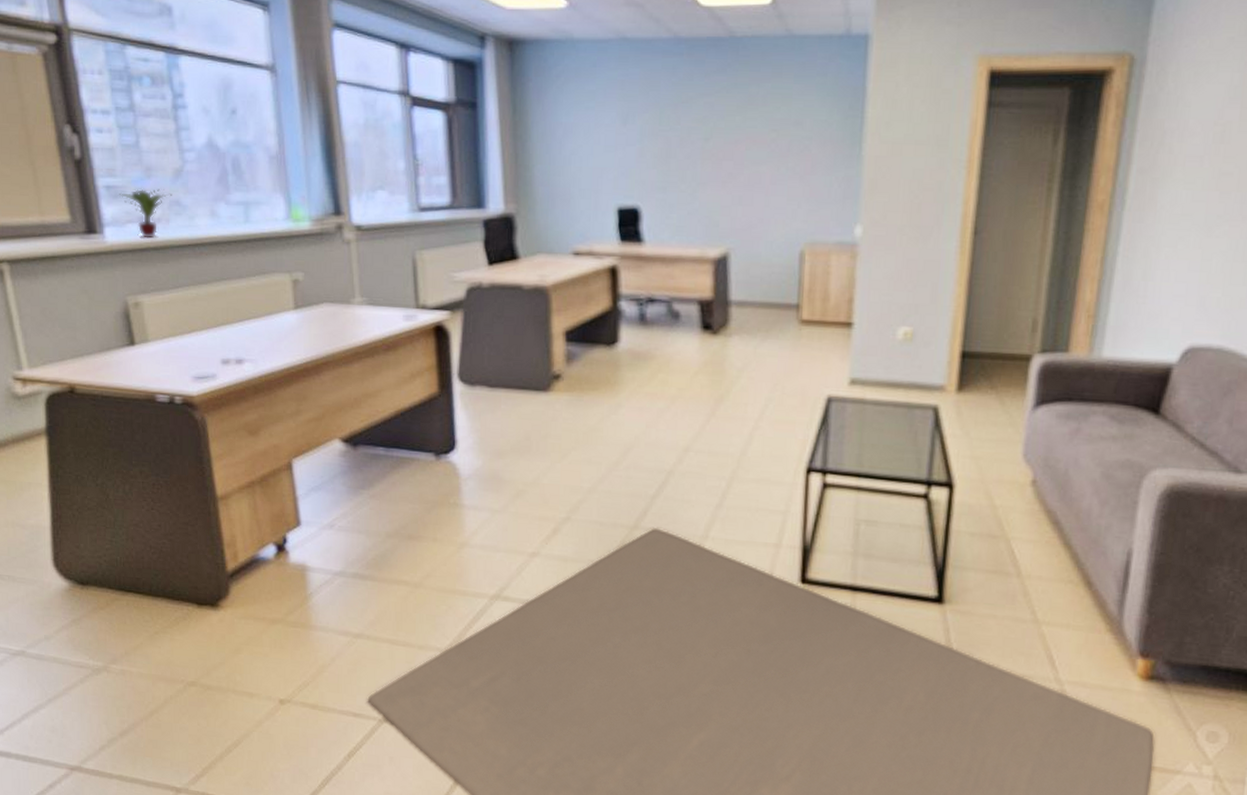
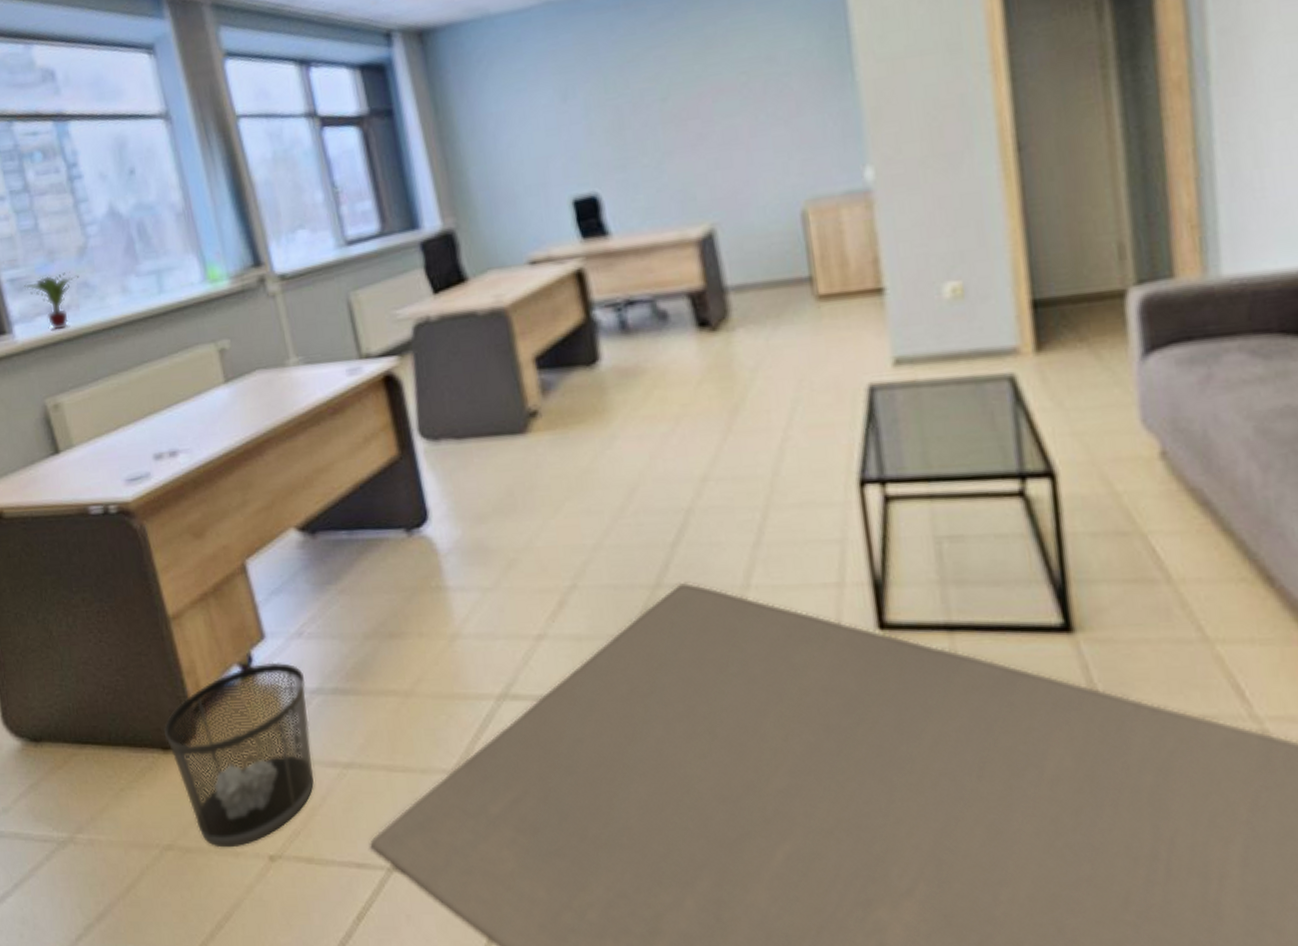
waste bin: none [200,545,331,690] -> present [163,662,314,848]

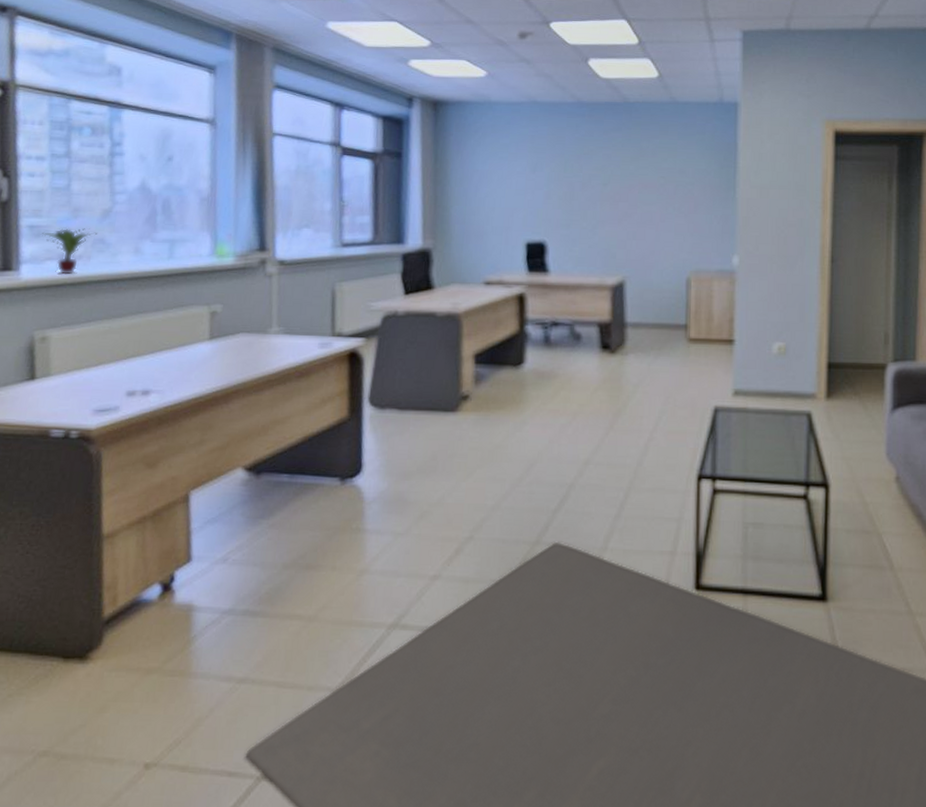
waste bin: present [163,662,314,848] -> none [69,583,220,755]

